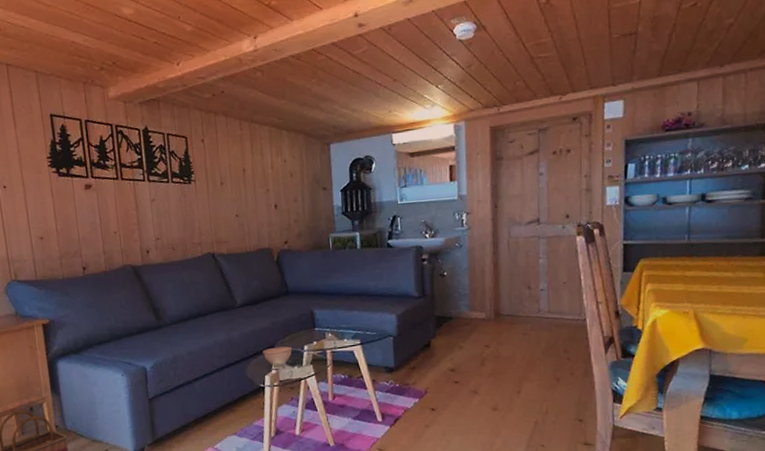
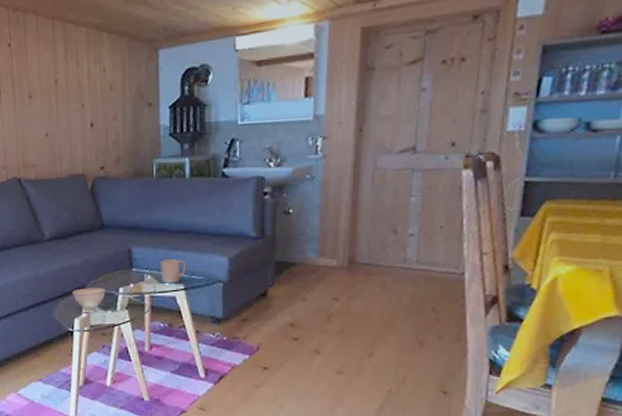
mug: none [339,318,362,340] -> present [160,259,187,283]

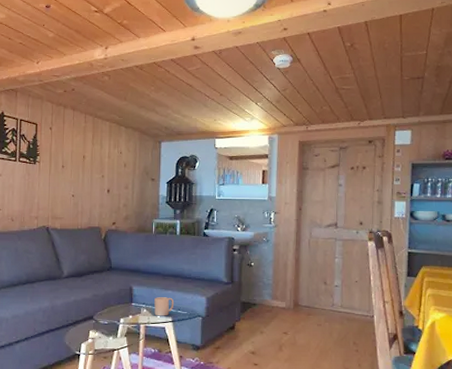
bowl: present [72,287,106,312] -> none [82,318,110,338]

